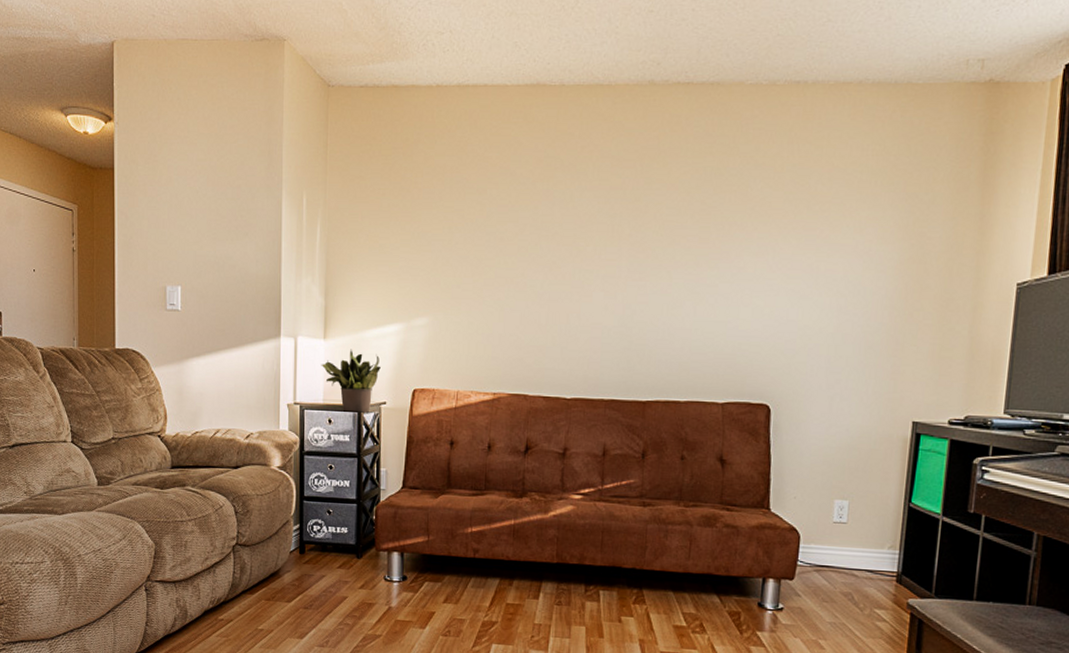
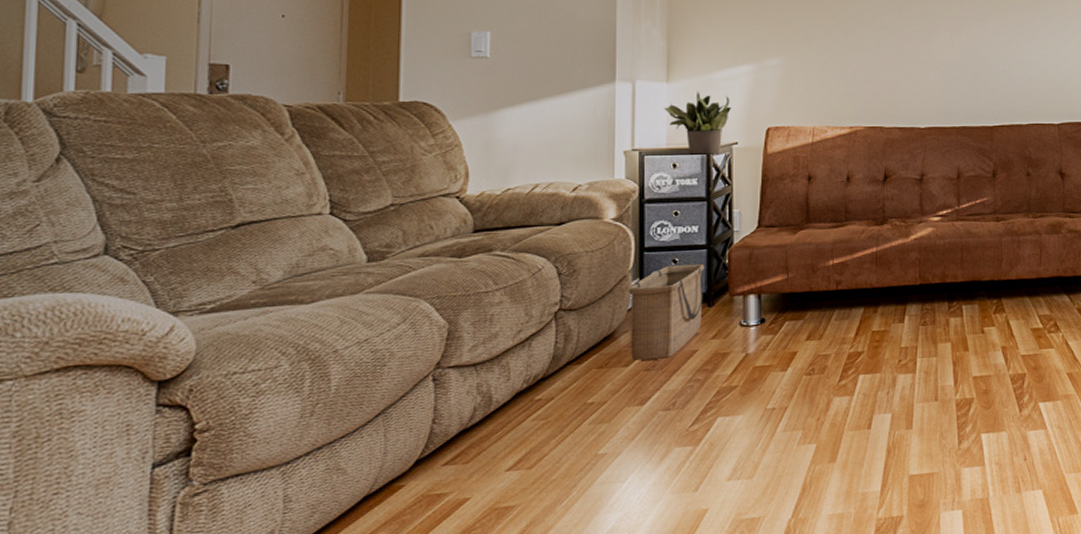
basket: none [290,516,355,600] -> present [627,264,705,361]

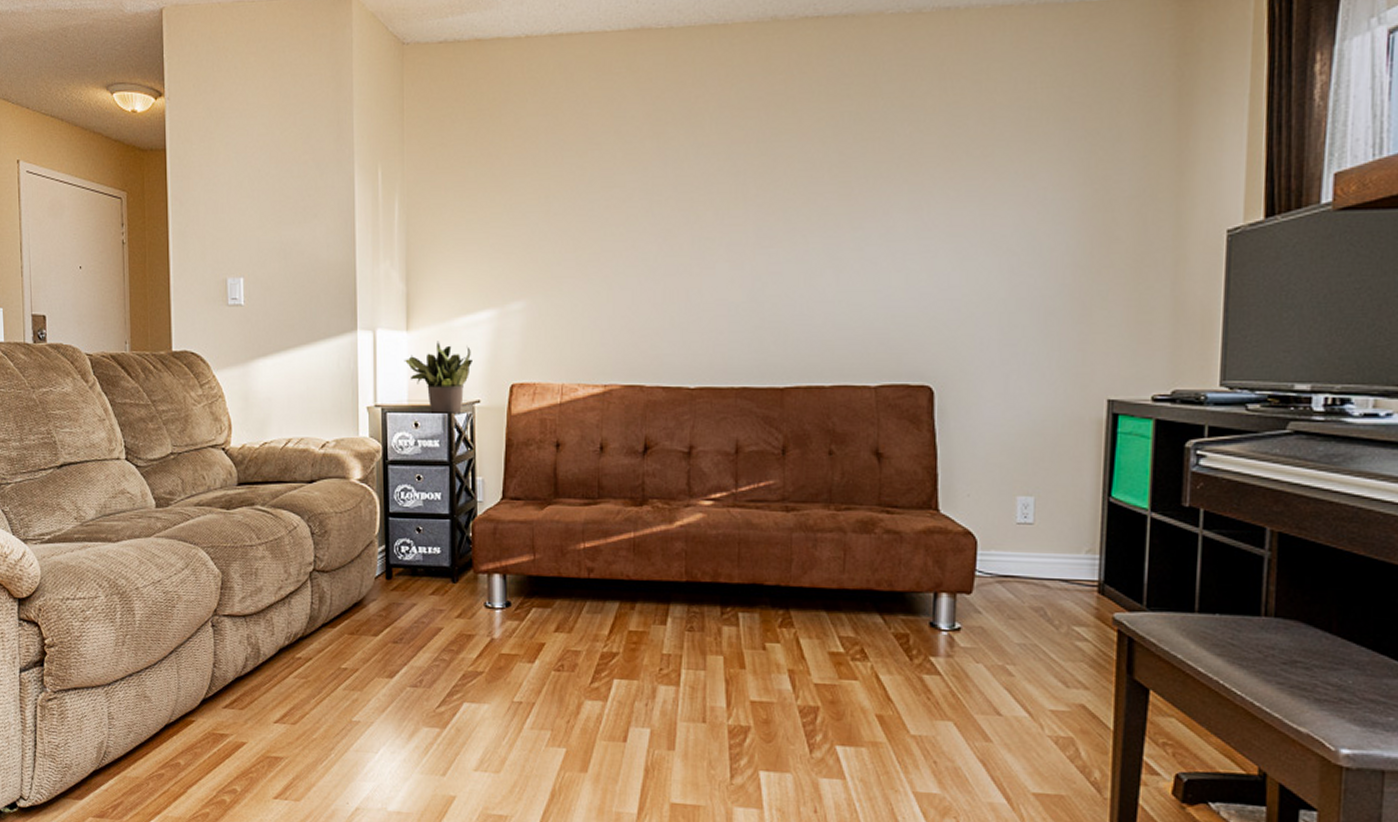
basket: present [627,264,705,361] -> none [374,534,448,633]

